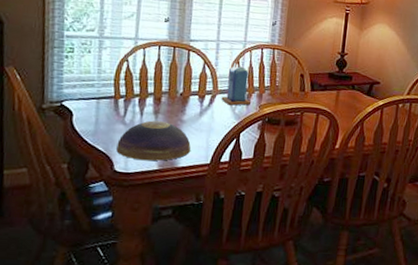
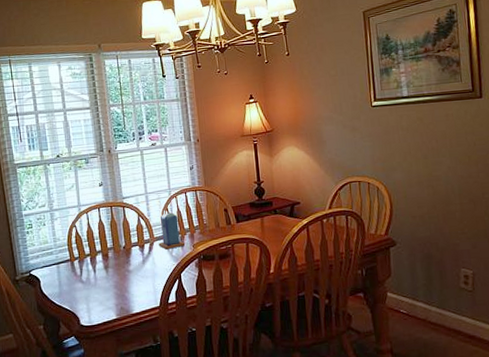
decorative bowl: present [116,120,191,161] -> none [79,274,142,313]

